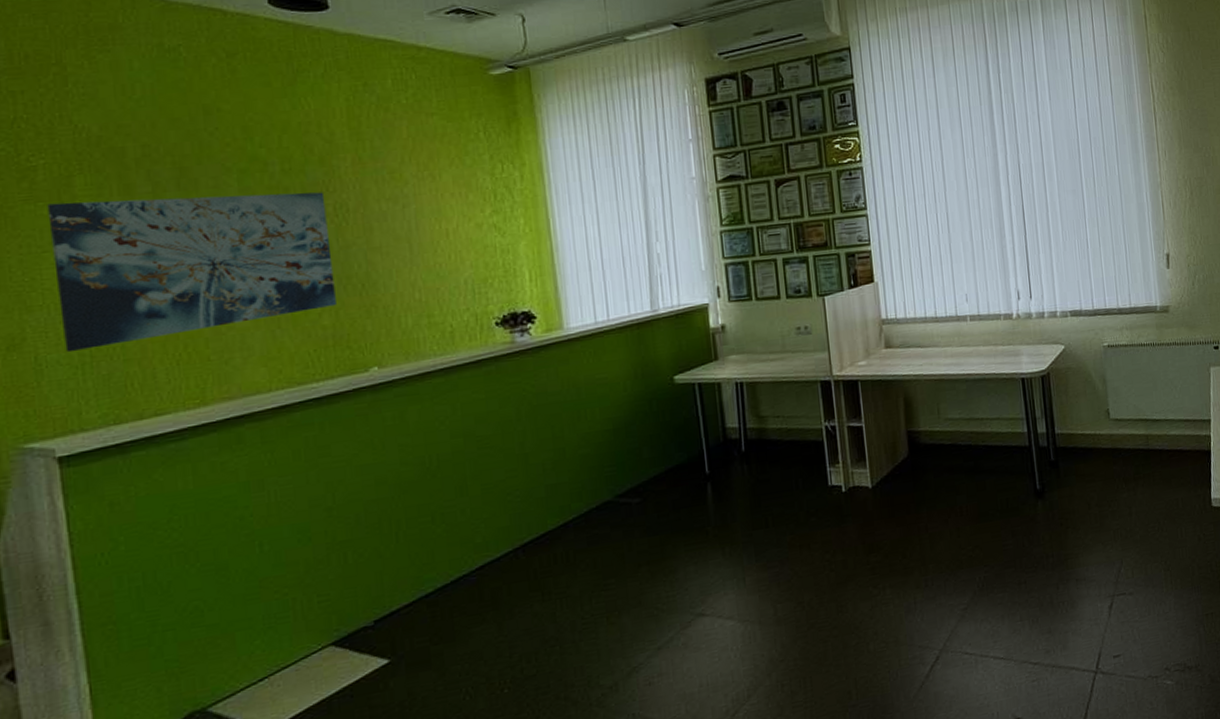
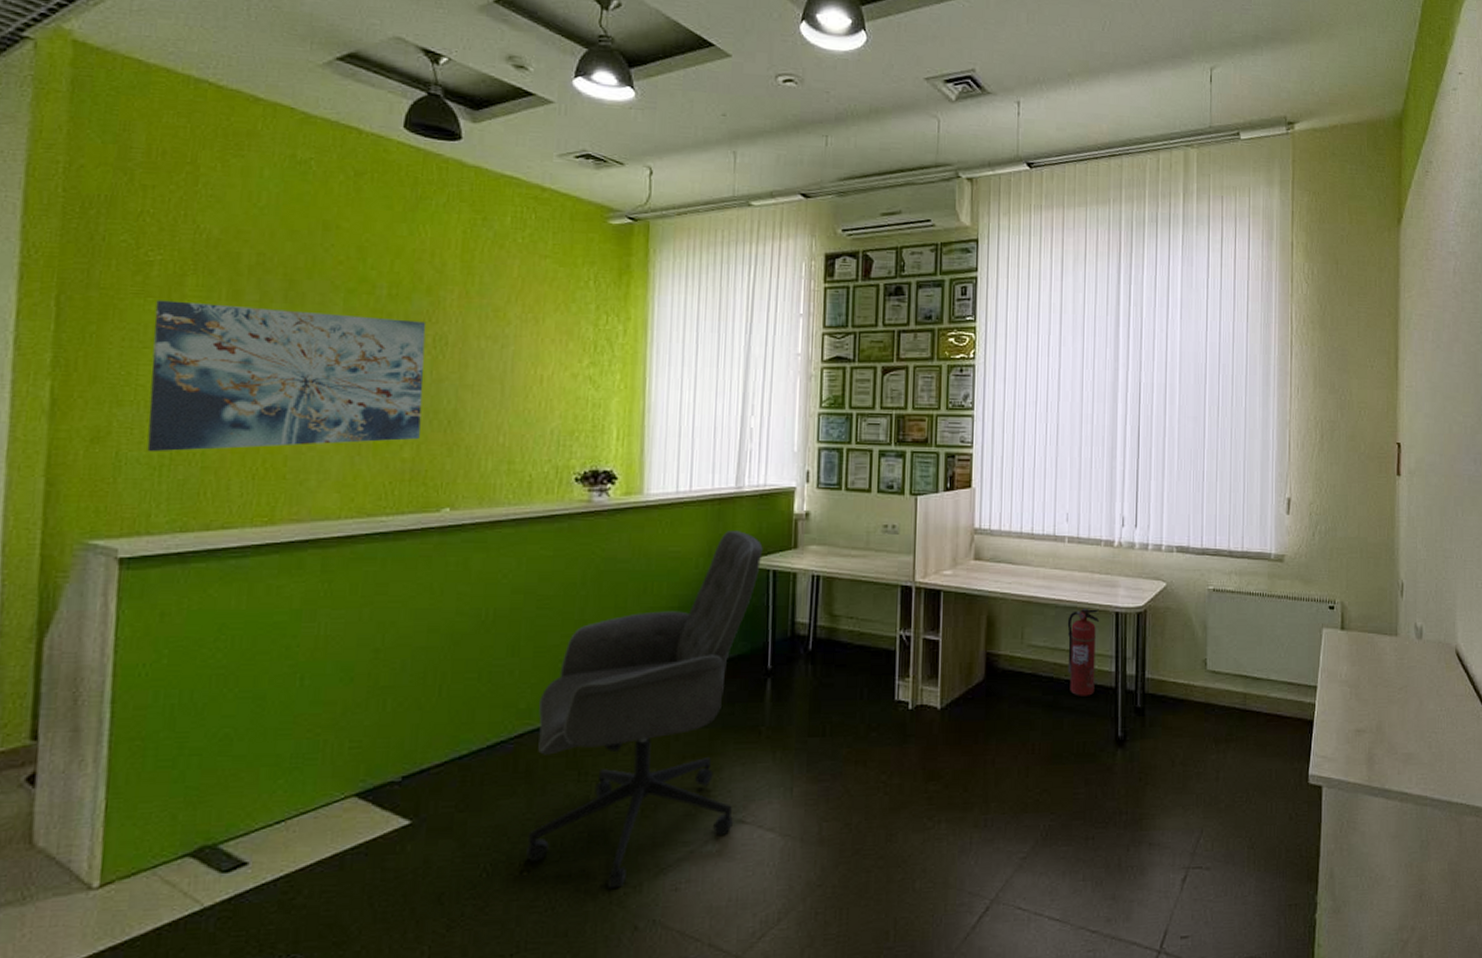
office chair: none [494,351,695,693] -> present [526,531,763,890]
fire extinguisher: none [978,377,1011,459] -> present [1067,608,1100,696]

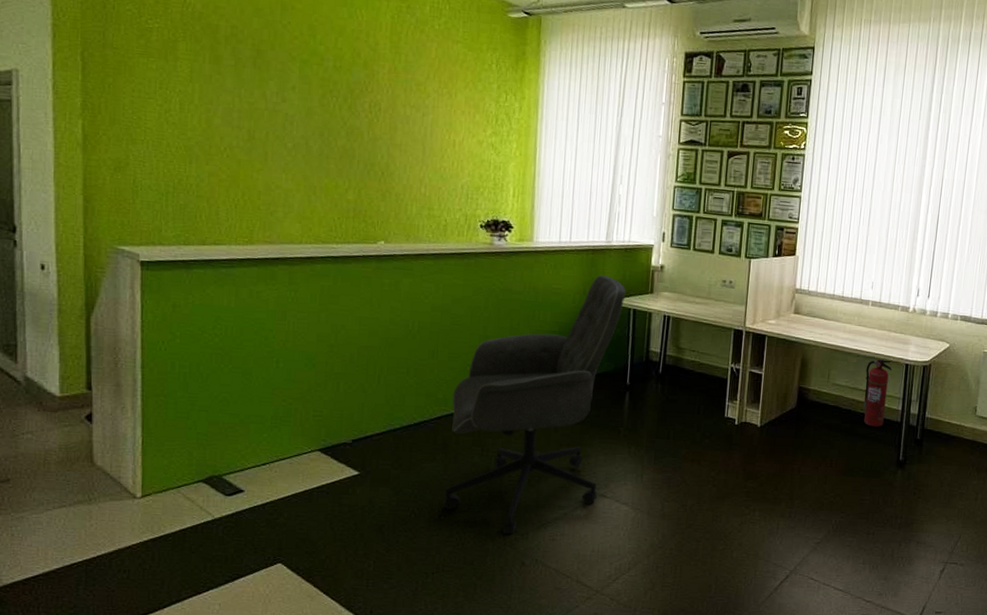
wall art: present [147,300,427,452] -> none [156,60,364,186]

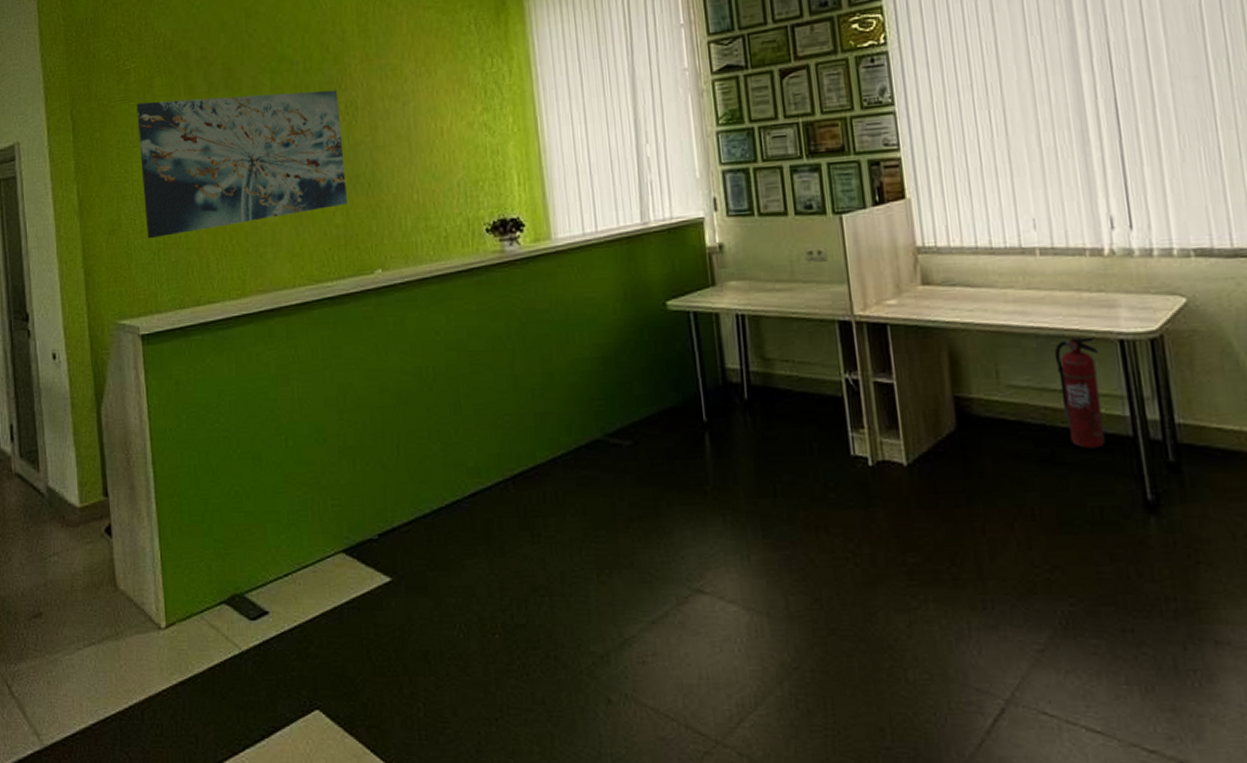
wall art: none [156,60,364,186] -> present [136,90,347,239]
office chair: present [443,275,626,535] -> none [485,270,693,658]

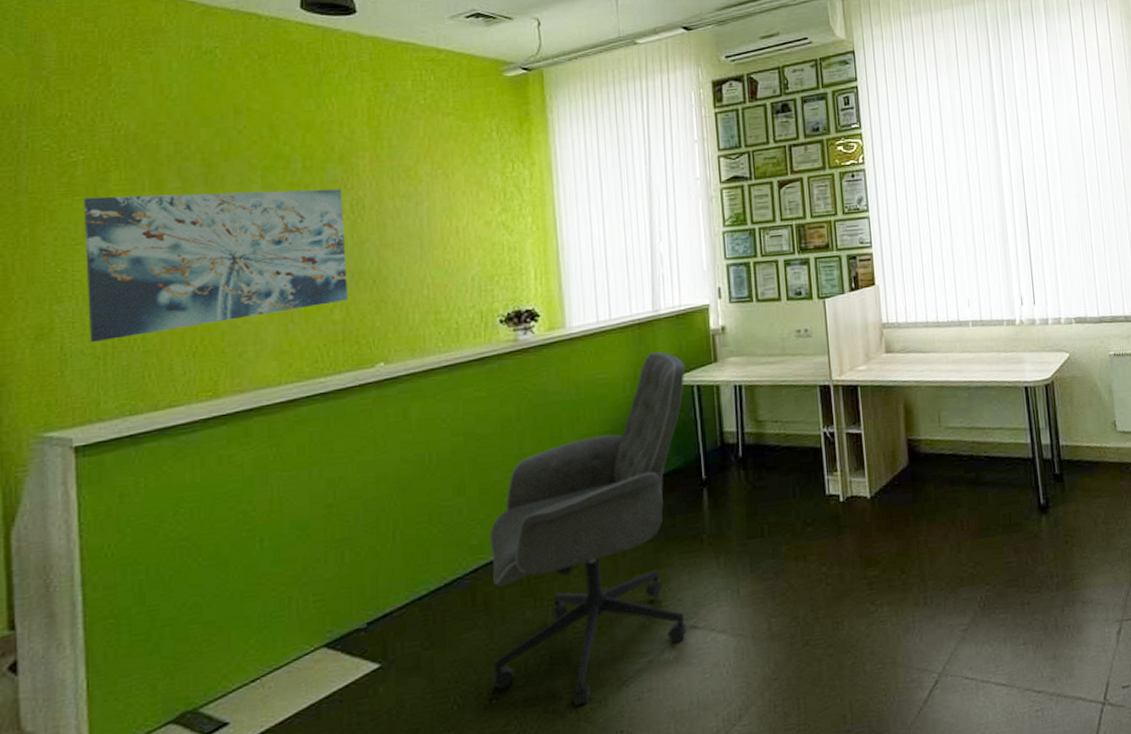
office chair: none [485,270,693,658] -> present [490,351,687,707]
fire extinguisher: present [1054,336,1106,449] -> none [980,385,1014,471]

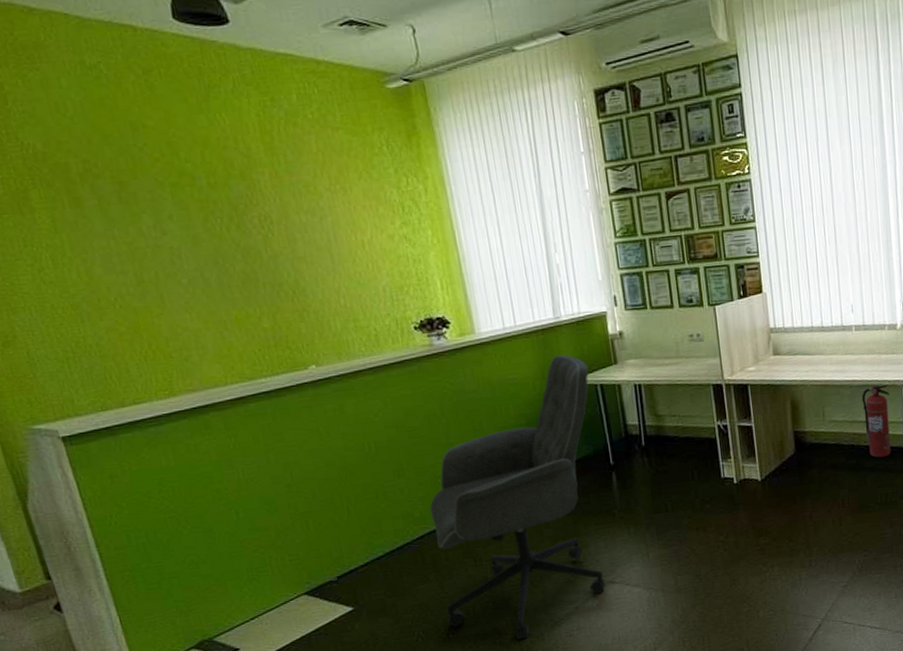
wall art: present [83,189,348,343] -> none [11,205,273,349]
fire extinguisher: none [980,385,1014,471] -> present [861,384,891,458]

